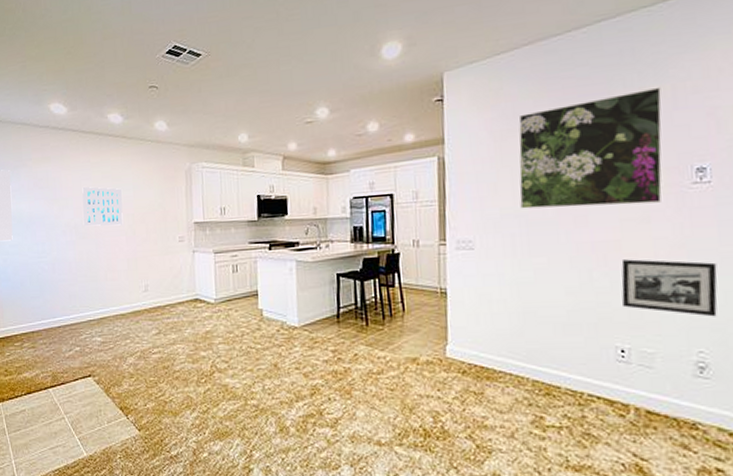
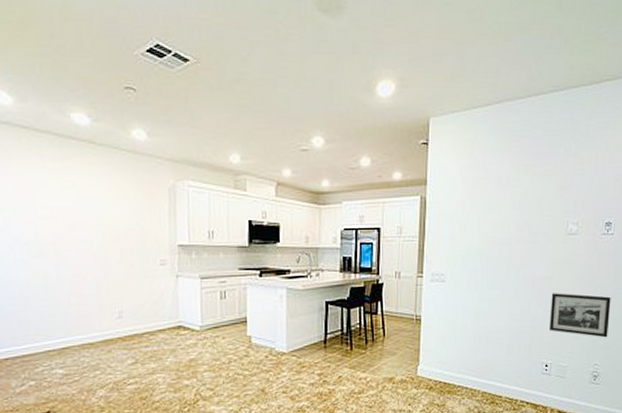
wall art: present [82,186,123,227] -> none [36,196,92,244]
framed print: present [518,86,662,209] -> none [483,154,589,249]

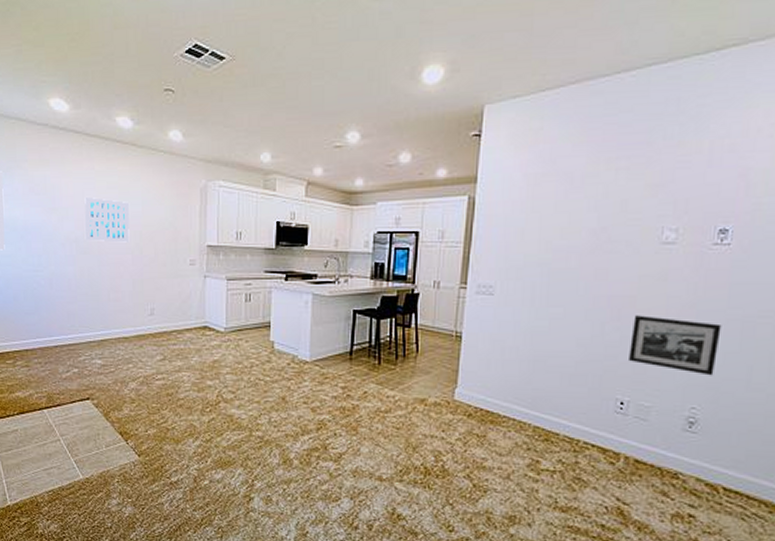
wall art: none [36,196,92,244] -> present [84,196,130,243]

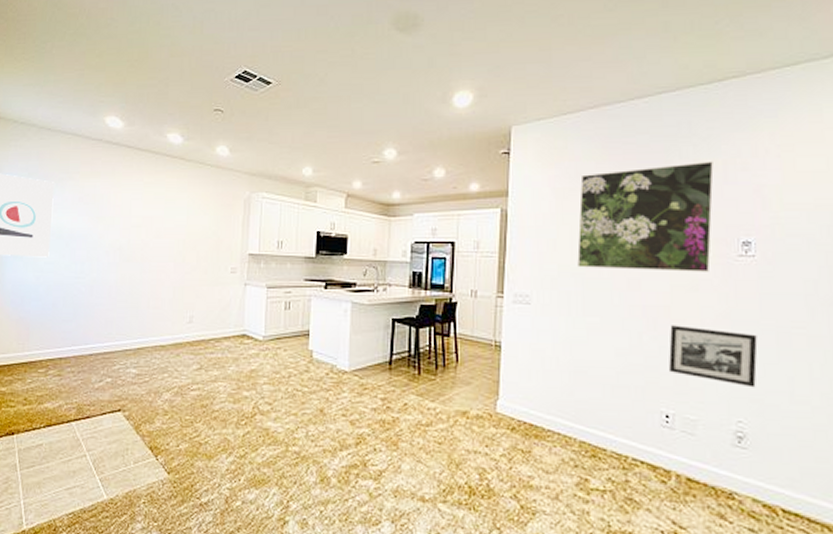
wall art: present [84,196,130,243] -> none [129,206,175,251]
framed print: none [545,142,699,261] -> present [577,161,714,272]

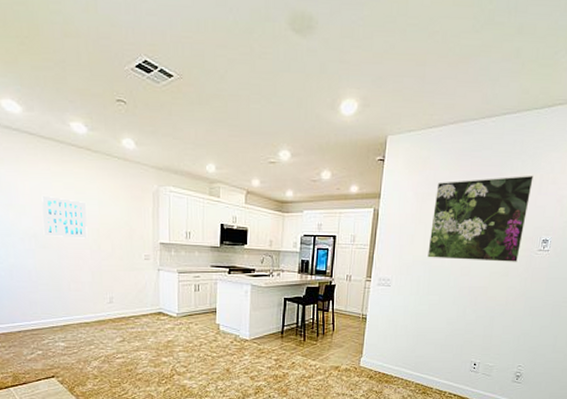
wall art: none [129,206,175,251] -> present [41,195,88,239]
picture frame: present [669,325,758,388] -> none [481,301,540,343]

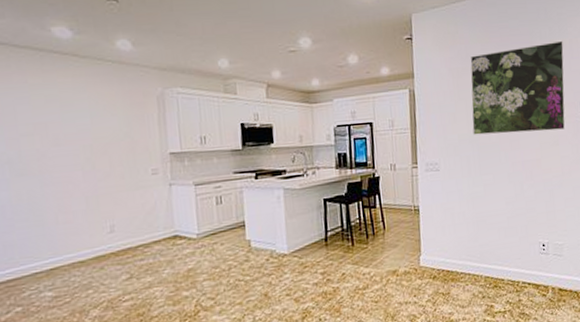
wall art: present [41,195,88,239] -> none [17,112,78,161]

